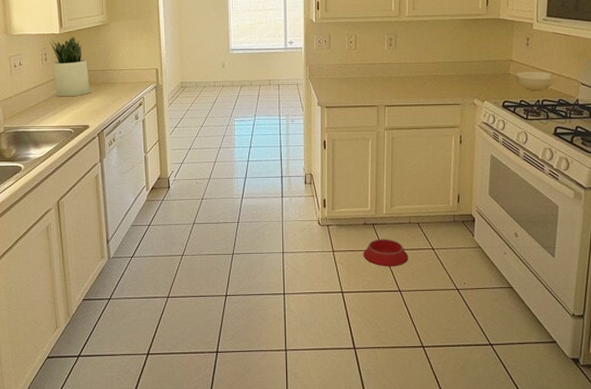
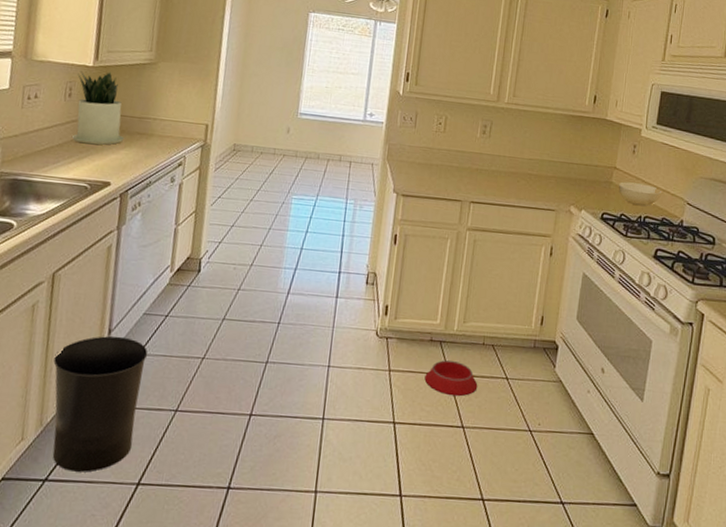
waste bin: none [70,244,140,348] -> present [52,336,148,473]

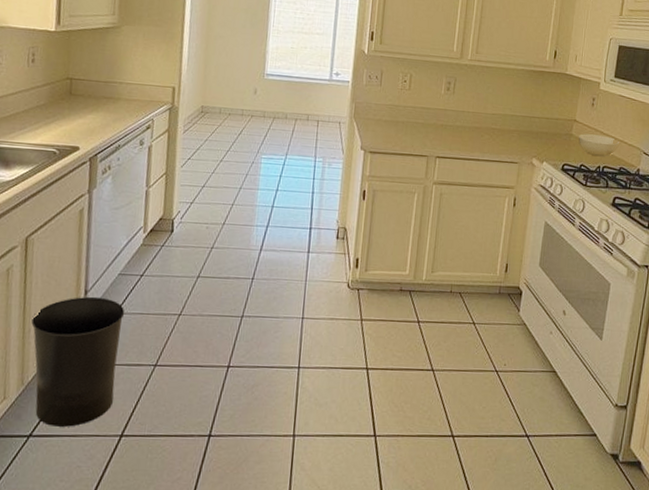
planter: present [71,71,125,145] -> none [36,36,91,110]
pet bowl: present [424,360,478,396] -> none [395,308,446,341]

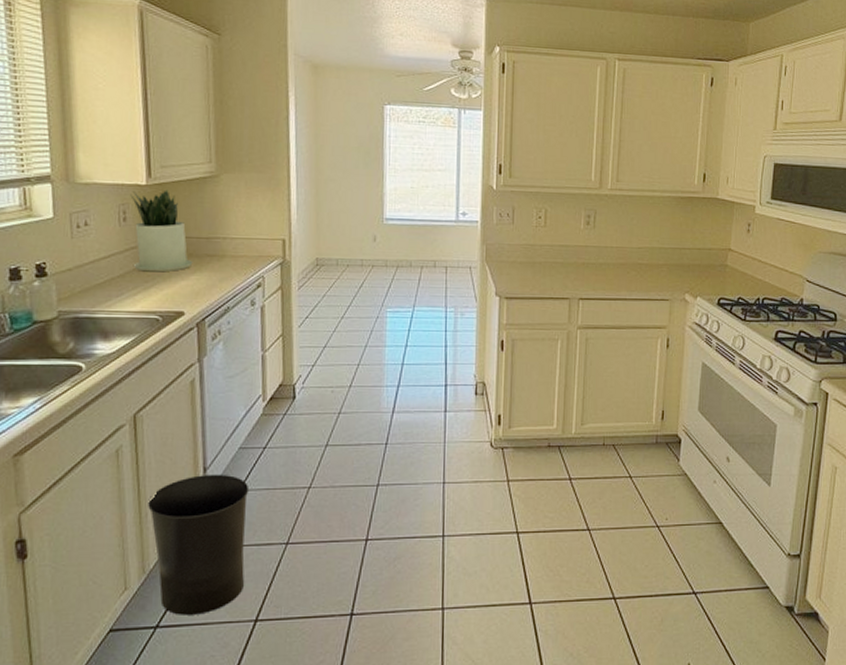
planter: none [36,36,91,110] -> present [130,190,193,272]
bowl: present [578,133,620,157] -> none [734,263,780,288]

